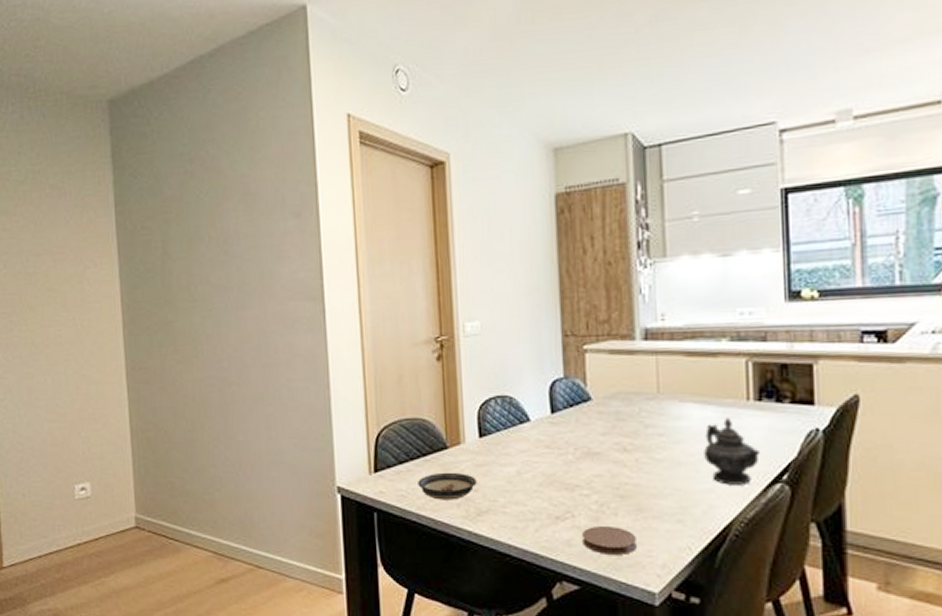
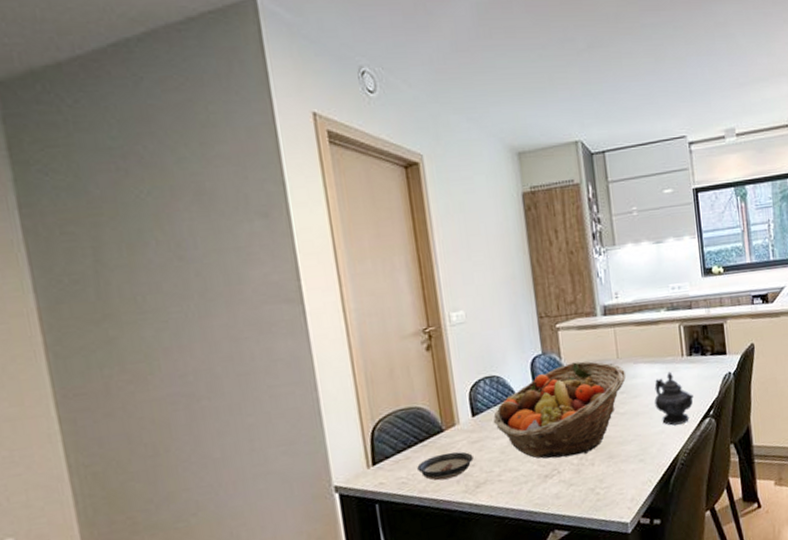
fruit basket: none [503,391,668,500] -> present [493,361,626,459]
coaster: present [582,526,637,555] -> none [567,474,611,500]

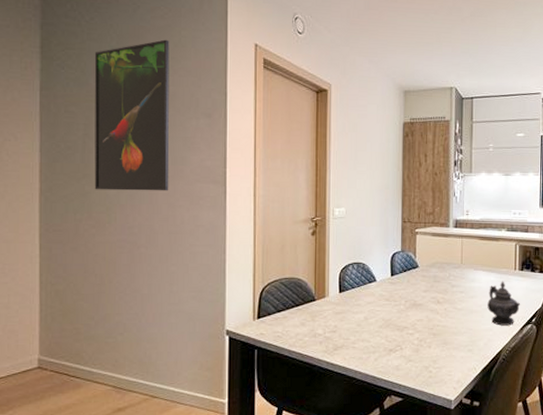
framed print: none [88,119,227,333] -> present [94,39,170,191]
saucer: present [417,451,474,481] -> none [291,318,335,339]
fruit basket: present [493,361,626,459] -> none [356,262,467,338]

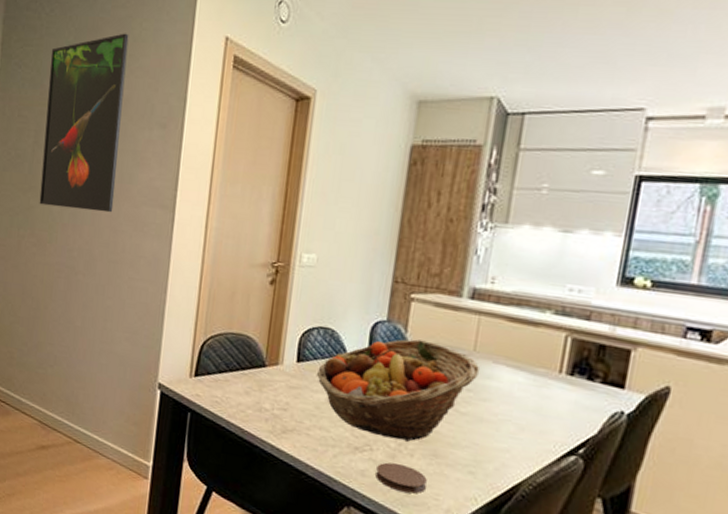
fruit basket: none [356,262,467,338] -> present [317,339,481,442]
coaster: none [407,355,442,375] -> present [375,462,427,494]
teapot: present [487,281,520,326] -> none [506,385,562,452]

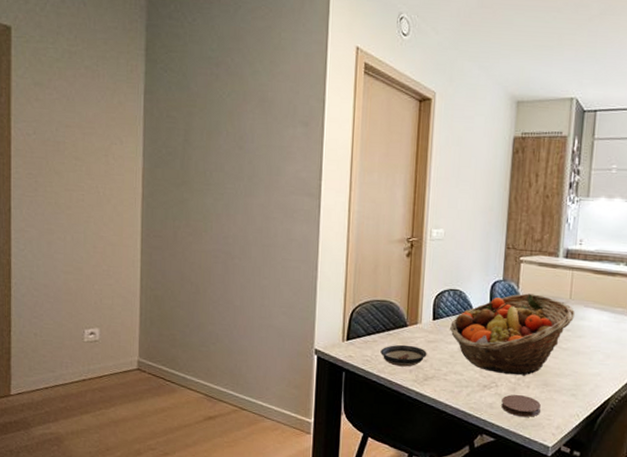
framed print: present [39,33,129,213] -> none [192,41,269,202]
saucer: none [232,387,288,415] -> present [380,344,427,367]

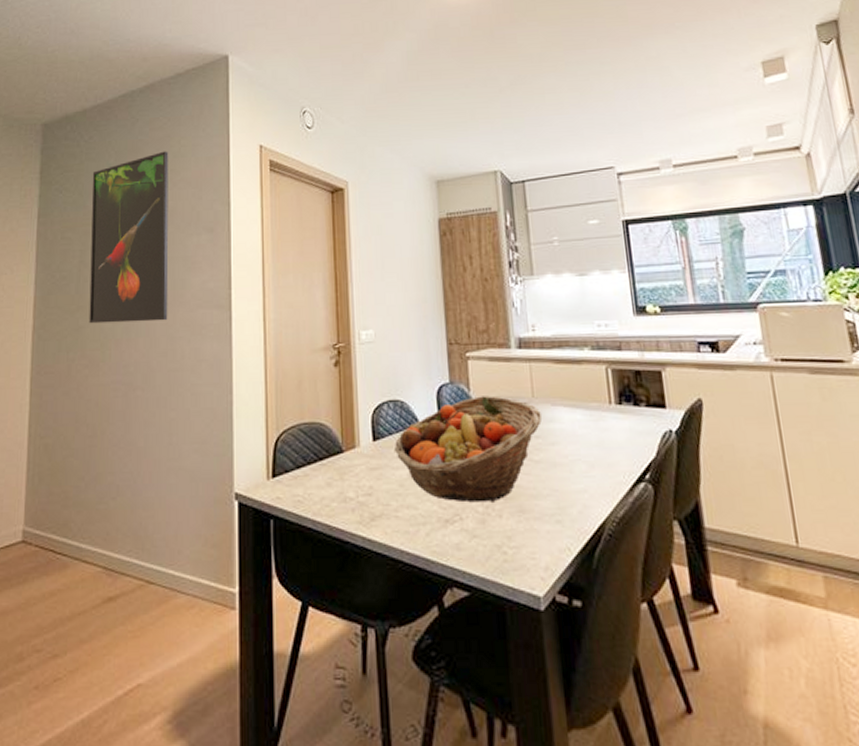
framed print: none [192,41,269,202] -> present [89,151,169,324]
saucer: present [380,344,427,367] -> none [314,476,371,505]
coaster: present [501,394,541,417] -> none [470,529,521,558]

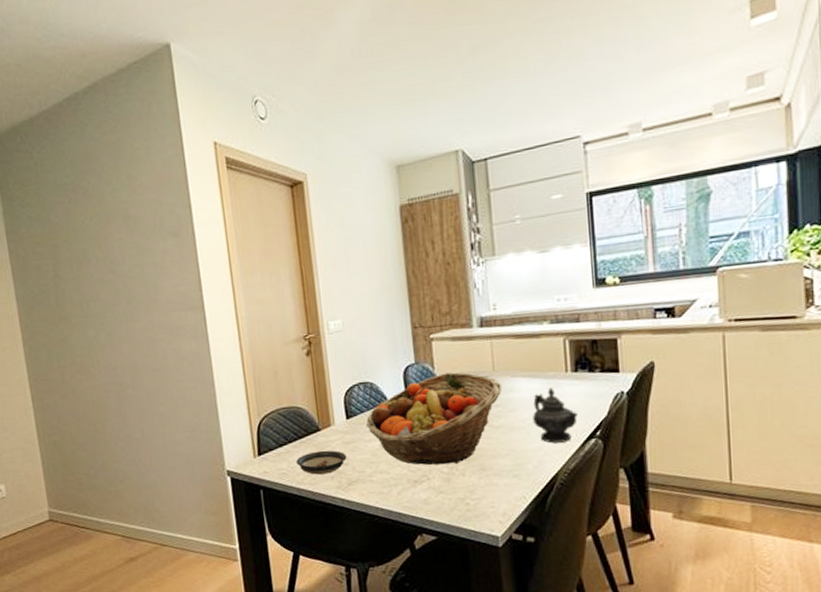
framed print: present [89,151,169,324] -> none [50,155,146,333]
saucer: none [314,476,371,505] -> present [296,450,347,475]
teapot: none [576,420,624,485] -> present [533,387,577,443]

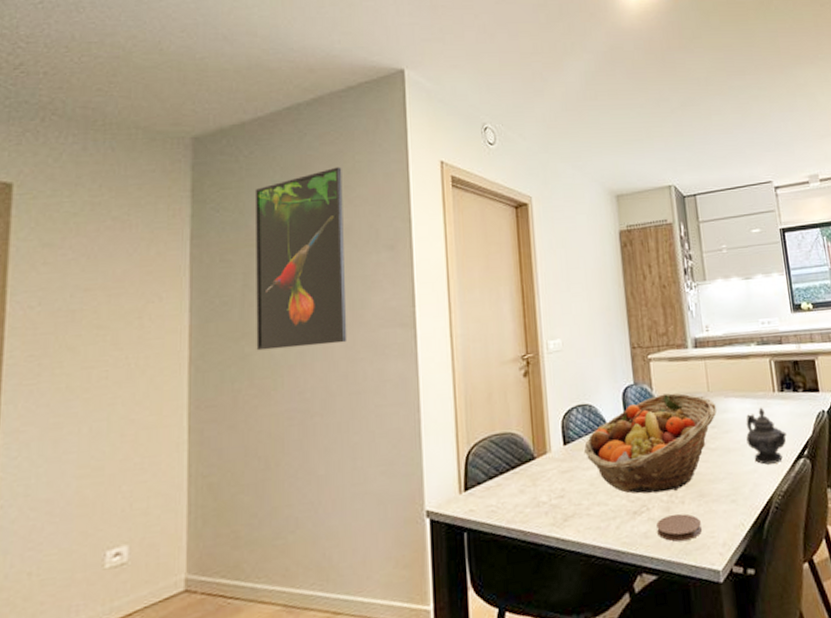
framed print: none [50,155,146,333] -> present [255,166,347,351]
saucer: present [296,450,347,475] -> none [507,481,563,511]
coaster: none [437,485,482,509] -> present [656,514,702,542]

